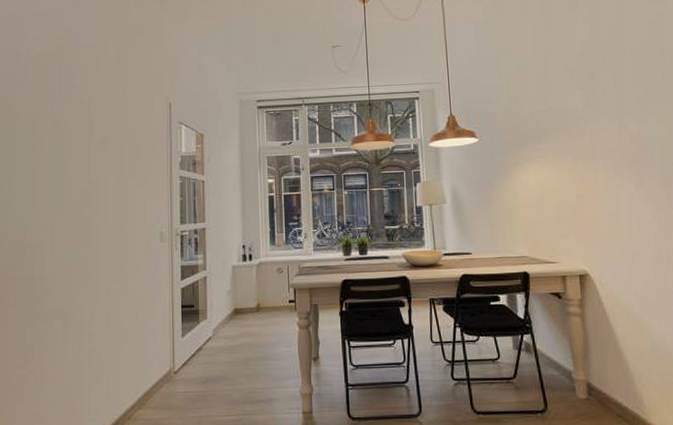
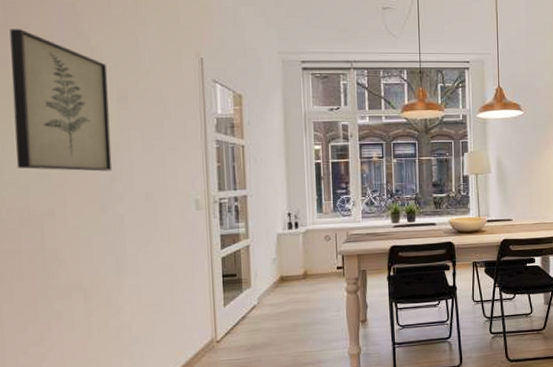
wall art: none [18,87,93,207] -> present [9,29,113,172]

